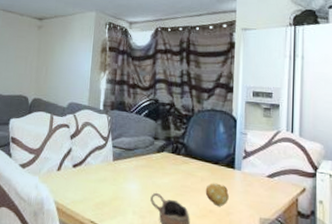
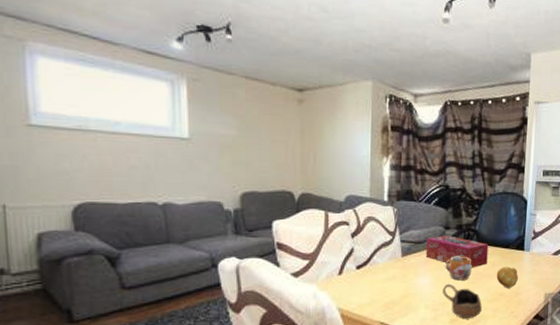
tissue box: none [135,145,197,181] -> present [425,236,489,268]
mug: none [153,166,180,192] -> present [445,256,472,281]

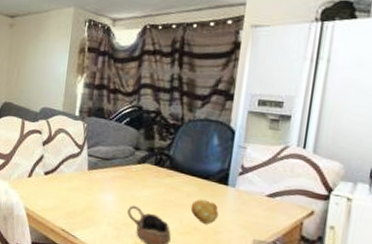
tissue box: present [425,236,489,268] -> none [112,155,184,195]
mug: present [445,256,472,281] -> none [132,178,163,206]

